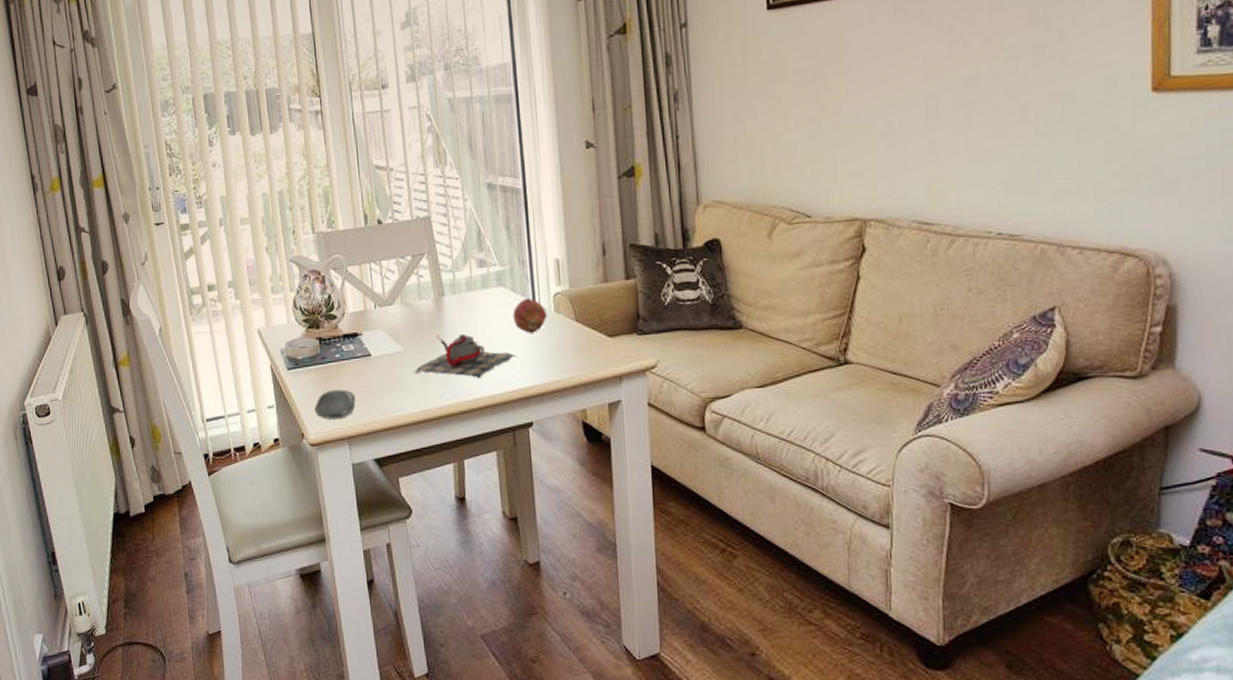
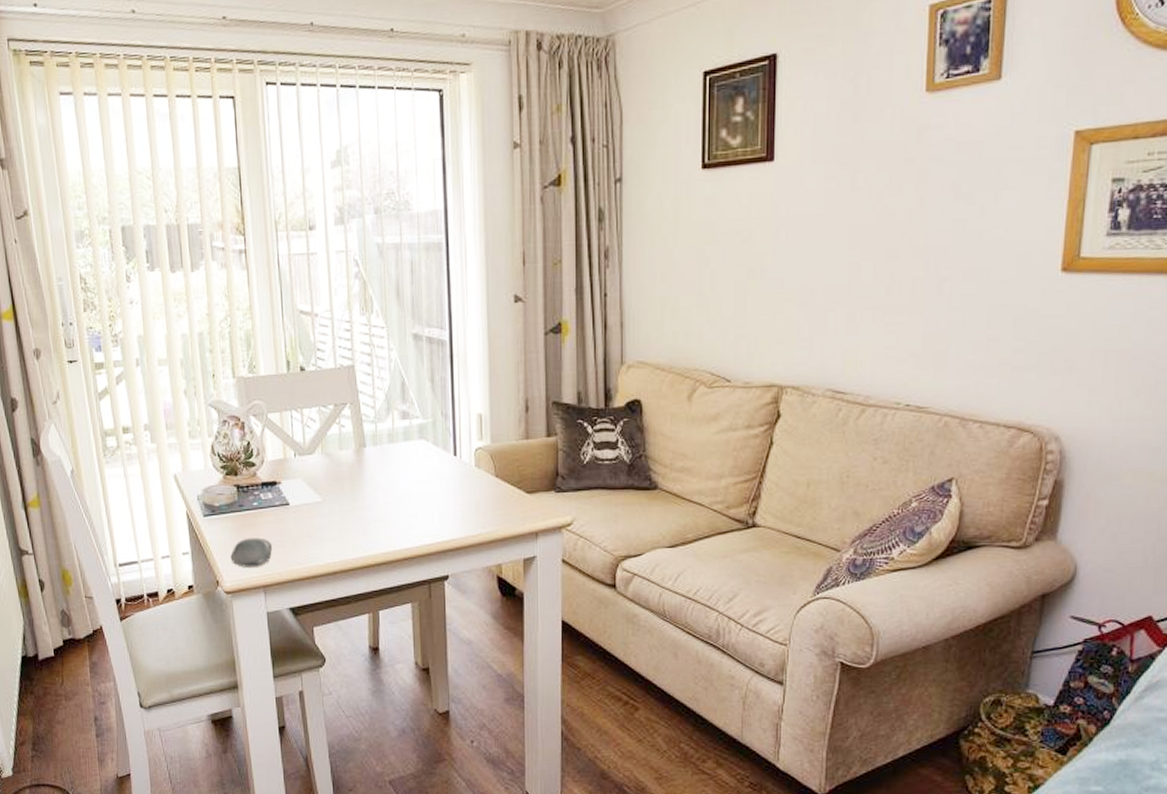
teapot: present [413,334,517,378] -> none [332,485,436,530]
fruit: present [512,298,547,333] -> none [433,452,467,487]

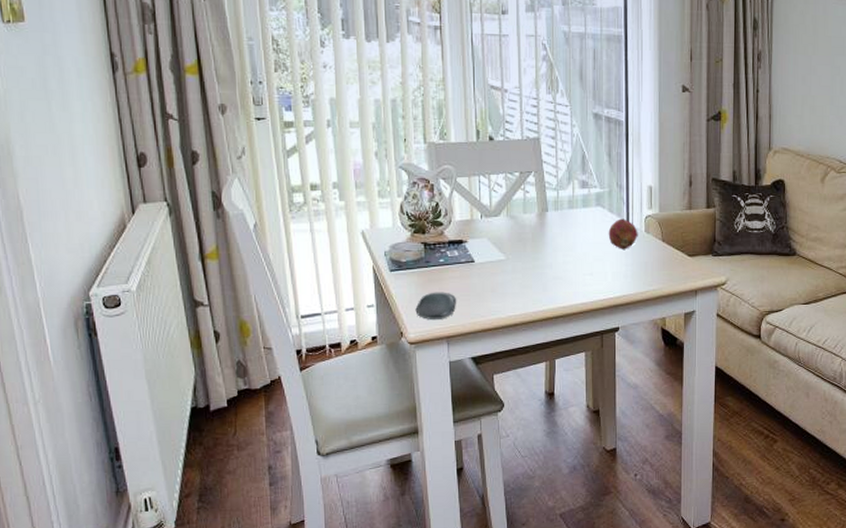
fruit: none [433,452,467,487] -> present [608,218,638,249]

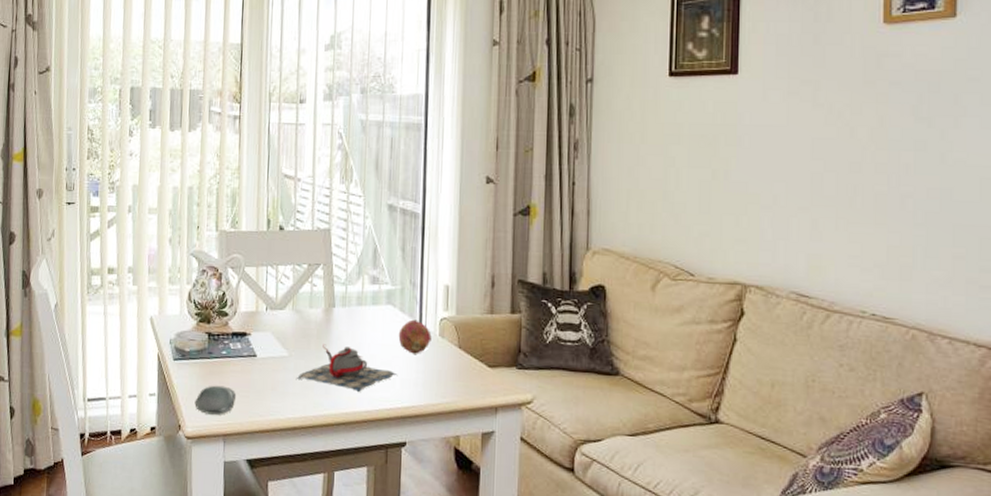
teapot: none [514,246,609,287] -> present [296,344,398,392]

